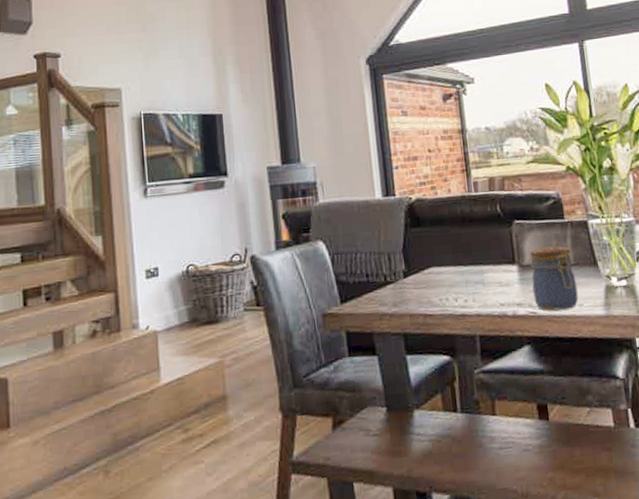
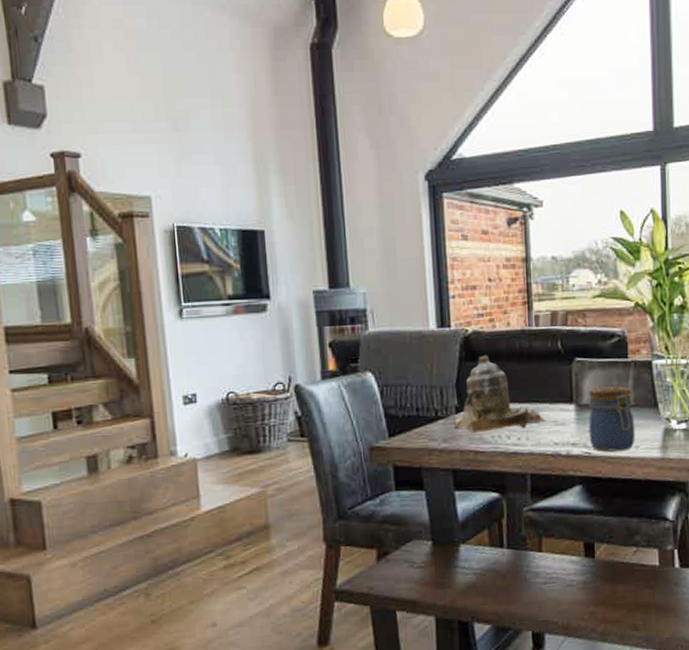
teapot: none [402,221,491,297] -> present [454,355,546,434]

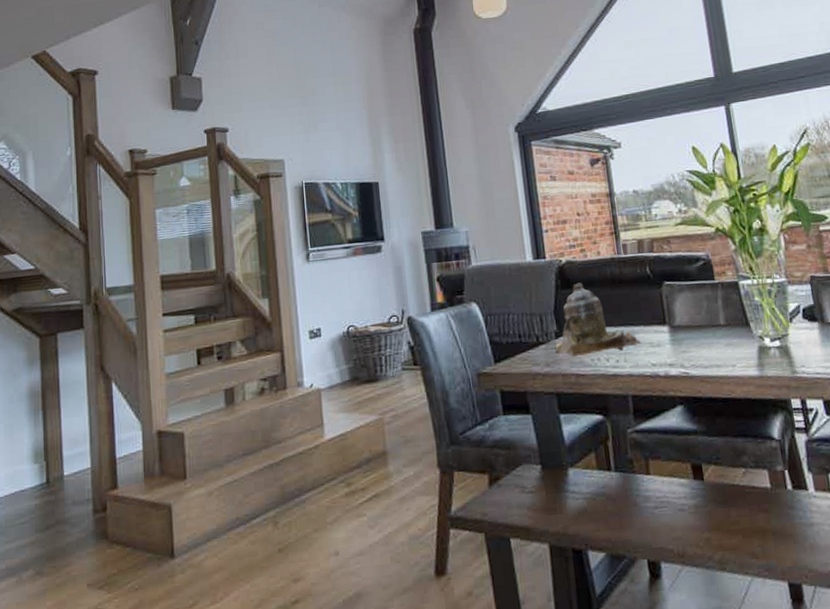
jar: present [588,386,635,452] -> none [680,307,731,371]

